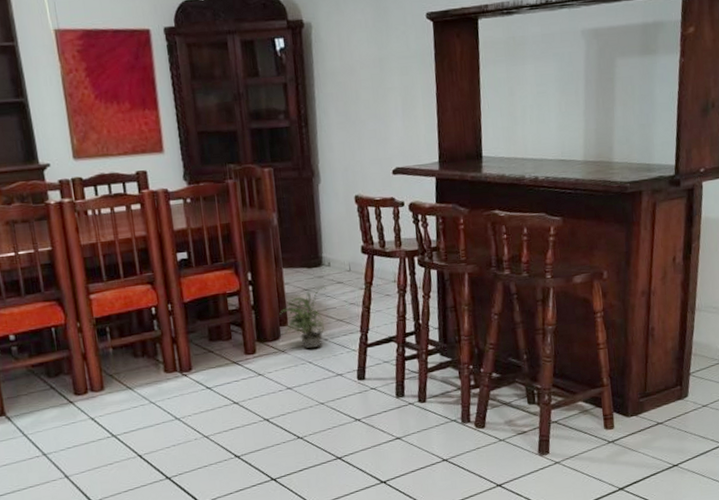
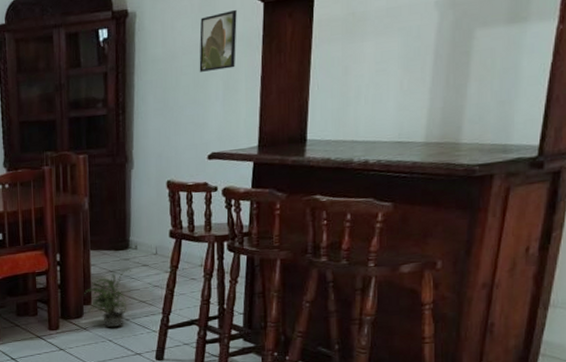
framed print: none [375,26,412,87] -> present [199,9,237,72]

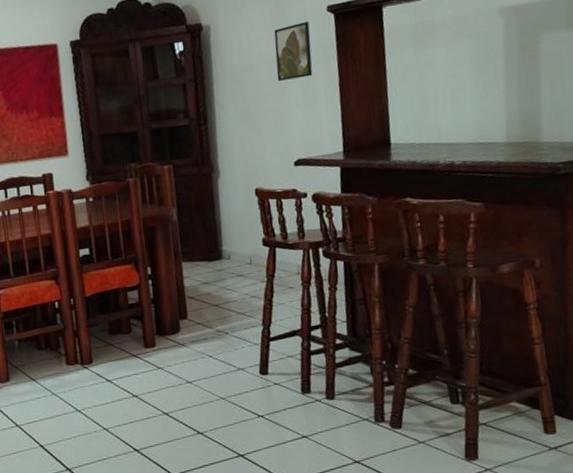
potted plant: present [84,269,131,328] -> none [179,280,229,343]

